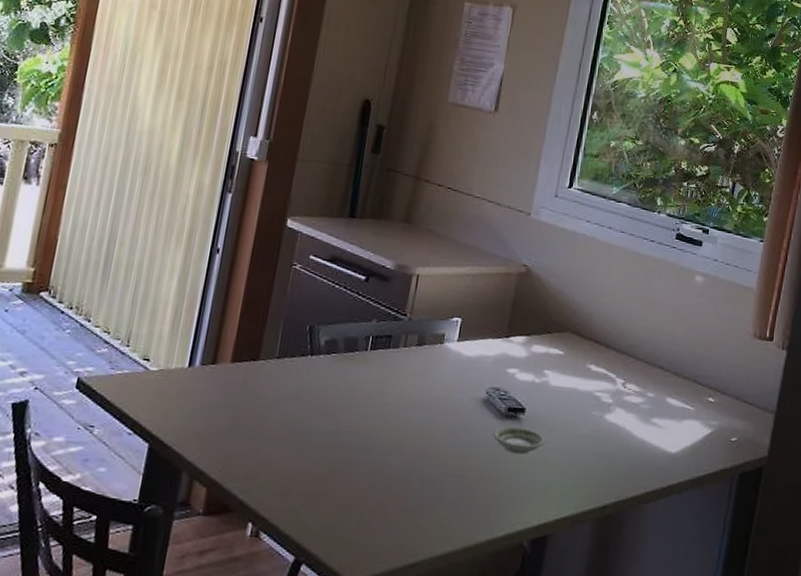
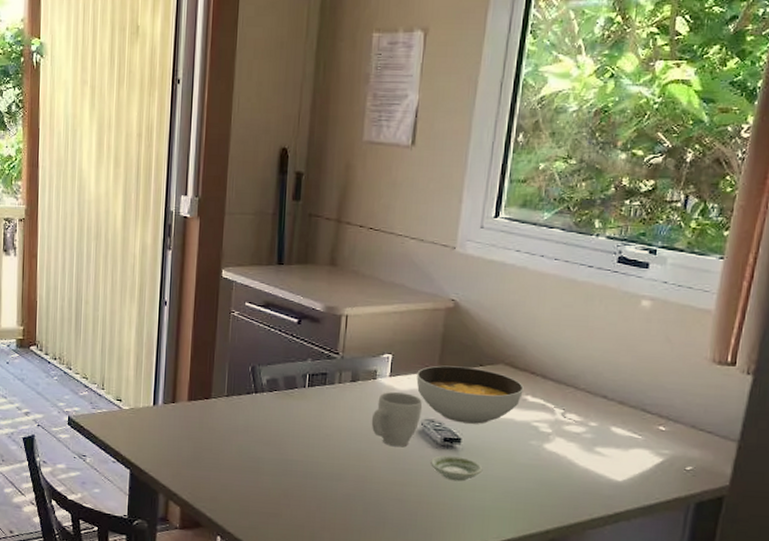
mug: none [434,357,490,418] -> present [371,392,423,447]
soup bowl: none [484,331,588,394] -> present [416,365,524,424]

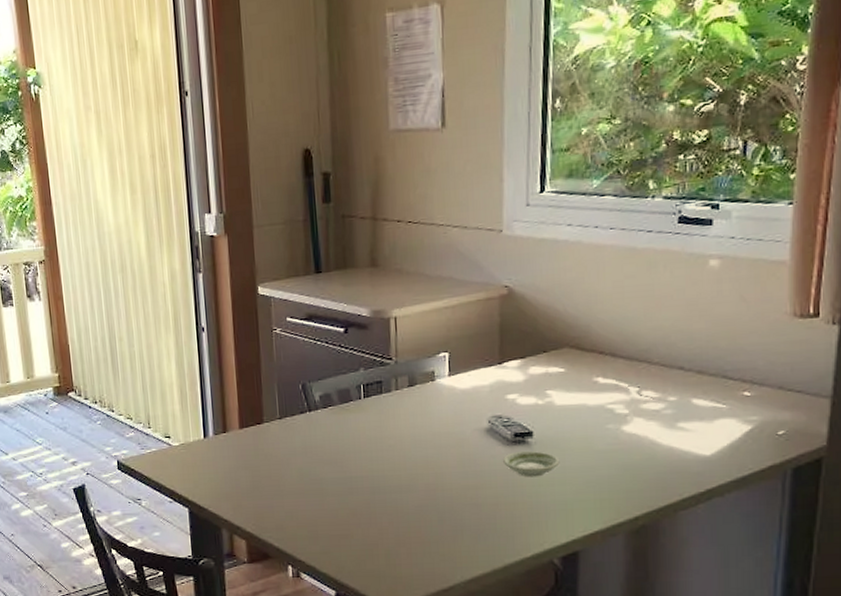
mug: present [371,392,423,447] -> none [435,391,488,449]
soup bowl: present [416,365,524,424] -> none [477,355,593,416]

